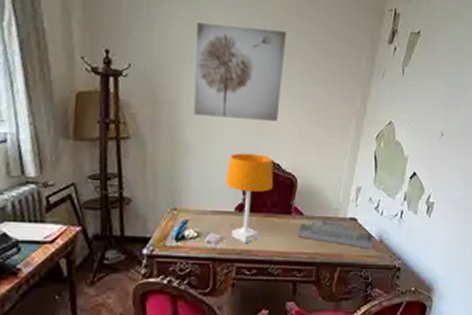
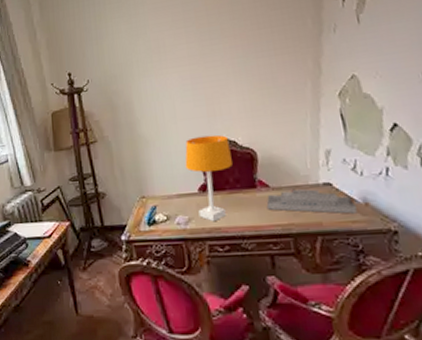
wall art: present [193,22,287,121] -> none [137,16,227,111]

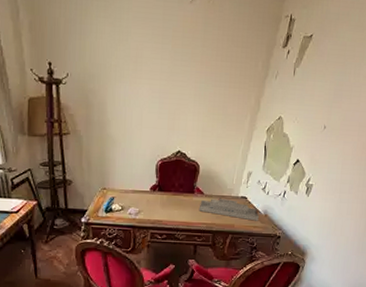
desk lamp: present [185,134,233,222] -> none [143,144,181,216]

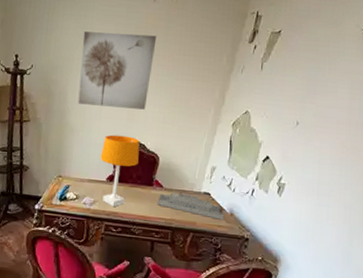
wall art: none [118,36,194,118] -> present [78,31,157,110]
desk lamp: none [143,144,181,216] -> present [100,134,140,207]

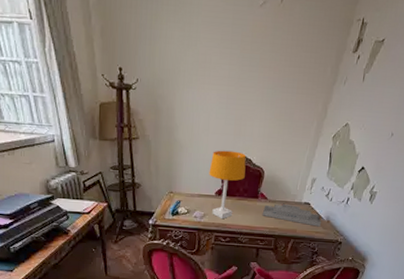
wall art: present [78,31,157,110] -> none [185,41,263,124]

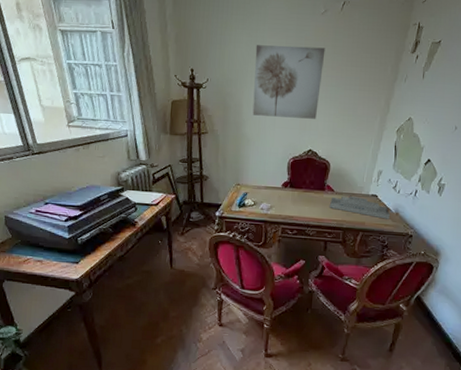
wall art: none [185,41,263,124] -> present [252,45,326,119]
desk lamp: present [209,150,247,219] -> none [275,143,312,212]

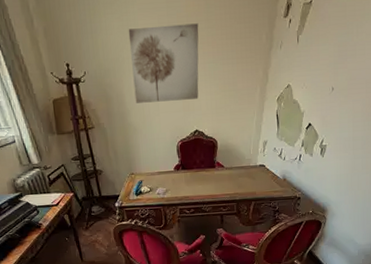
desk organizer: present [329,195,390,219] -> none [221,168,278,186]

